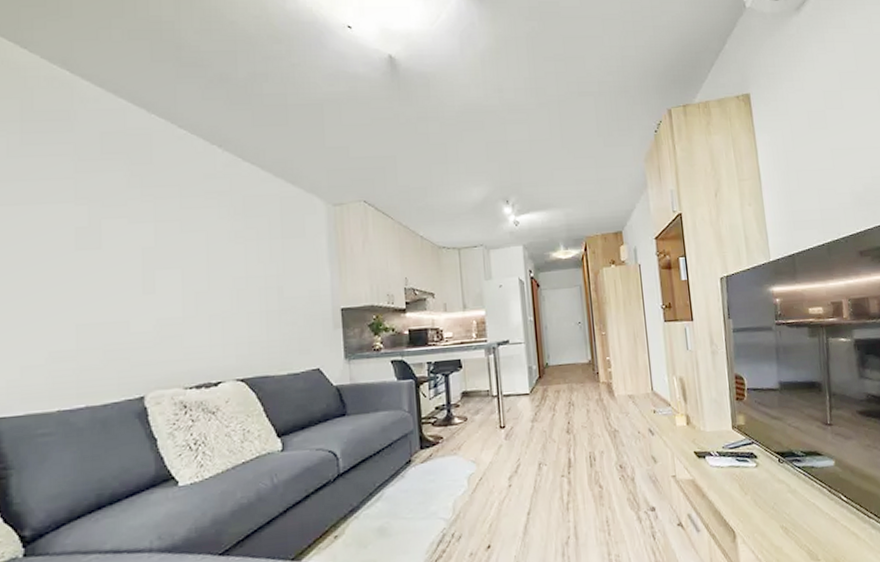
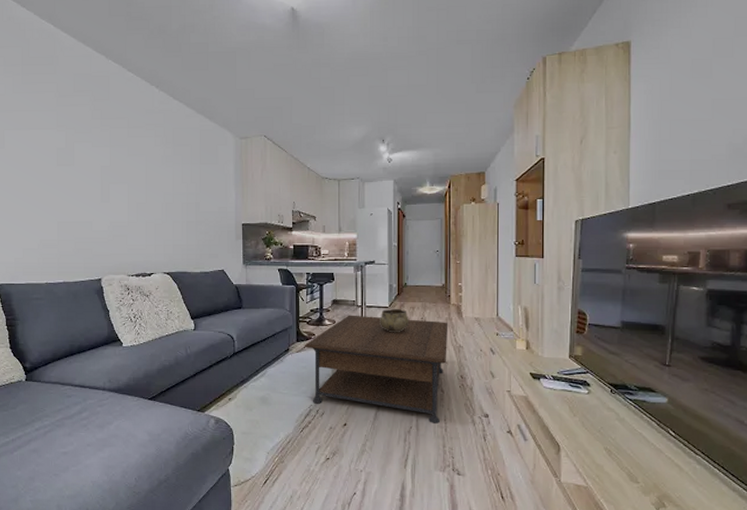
coffee table: none [430,404,602,529] -> present [304,315,449,425]
decorative bowl: none [520,393,556,424] -> present [380,308,410,333]

